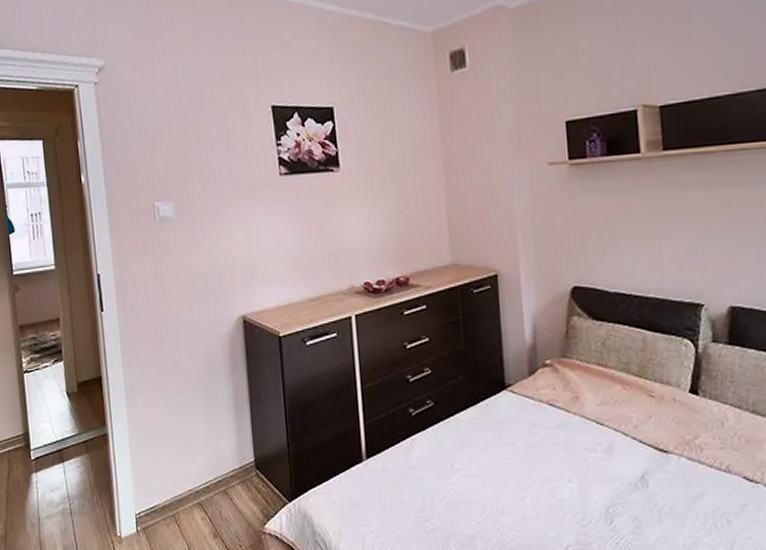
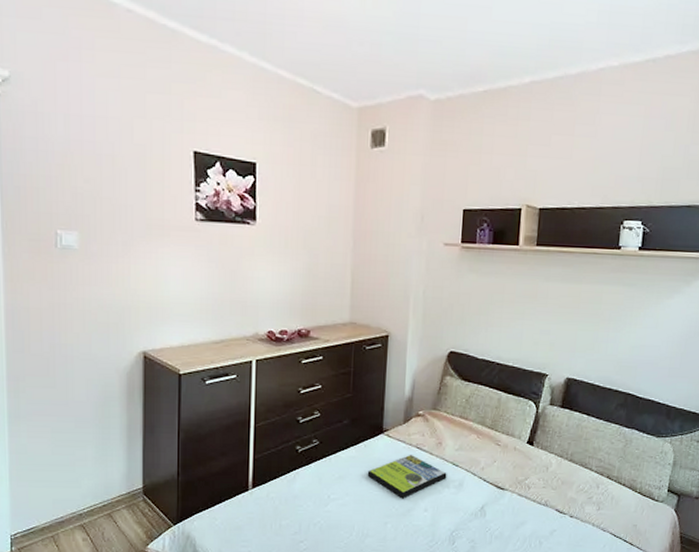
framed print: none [493,413,591,467] -> present [367,455,447,499]

